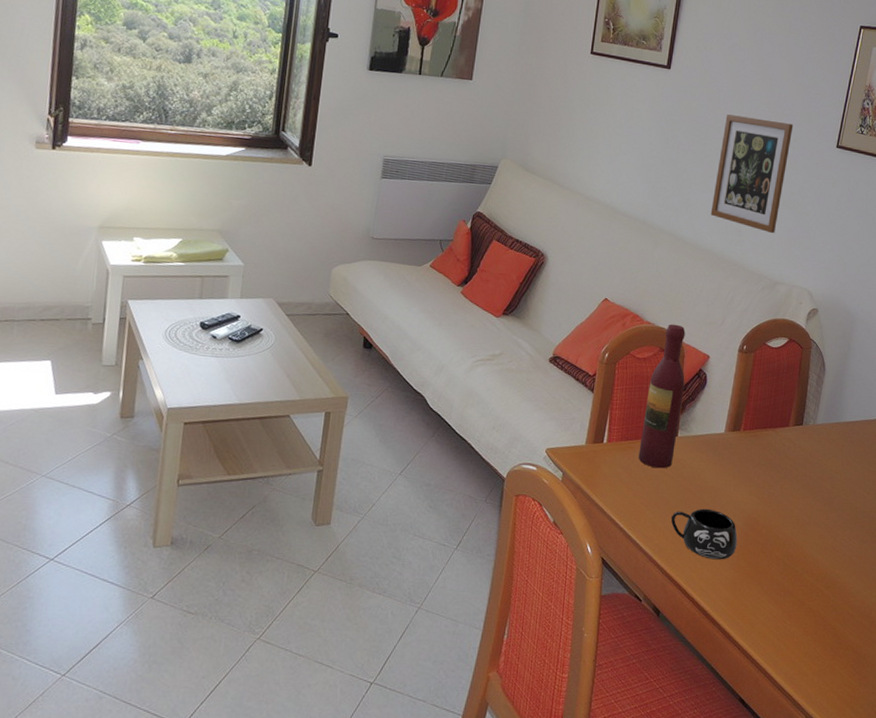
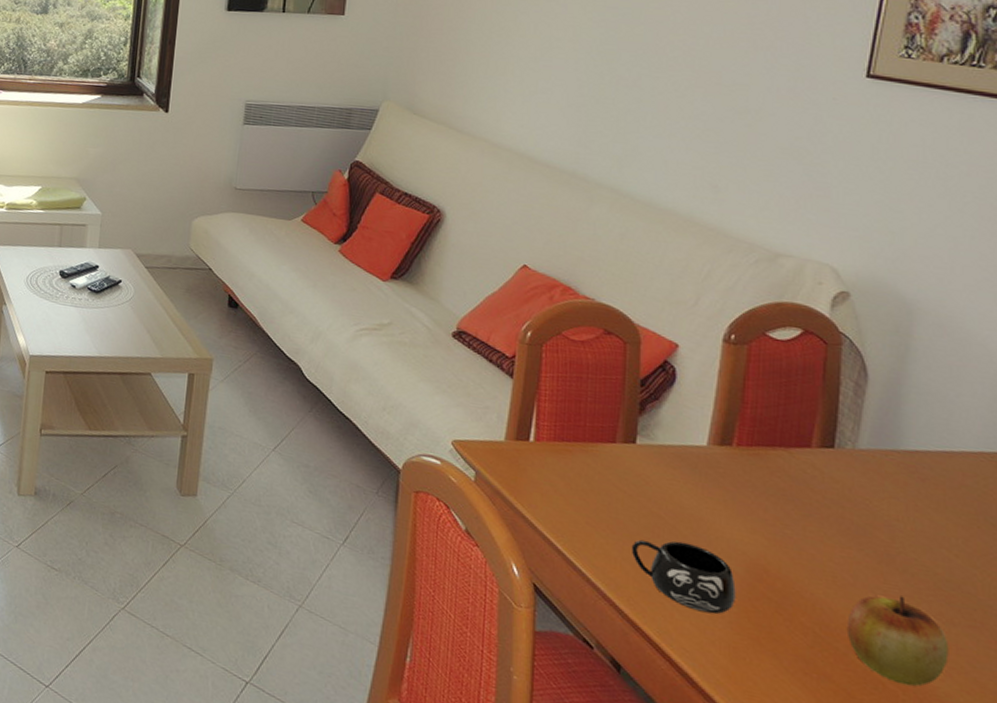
wine bottle: present [638,324,685,469] -> none [580,300,643,483]
picture frame: present [710,114,794,234] -> none [670,40,793,191]
apple: none [803,527,860,590] -> present [846,596,949,687]

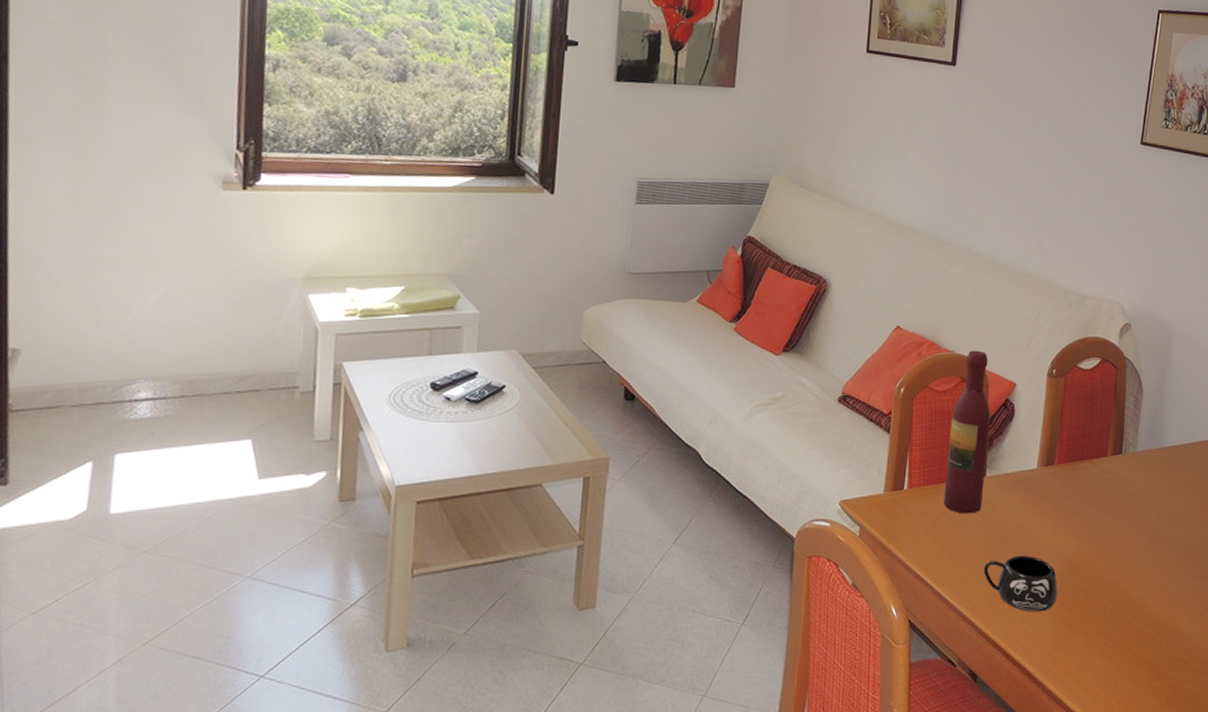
wine bottle: none [580,300,643,483] -> present [944,350,991,514]
apple: present [846,596,949,687] -> none [1130,564,1192,635]

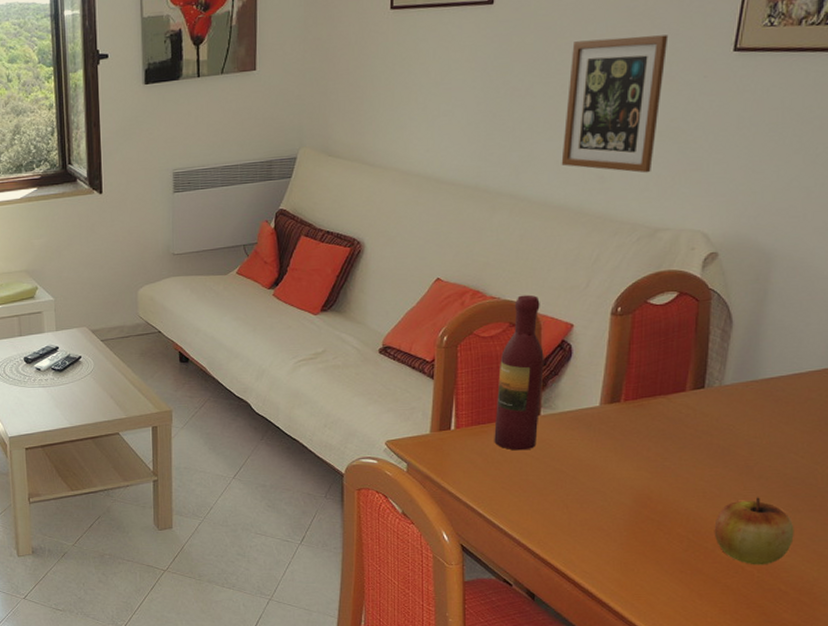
mug: present [983,555,1058,612] -> none [539,488,625,540]
picture frame: none [1008,113,1093,243] -> present [561,34,669,173]
apple: none [1130,564,1192,635] -> present [714,497,794,565]

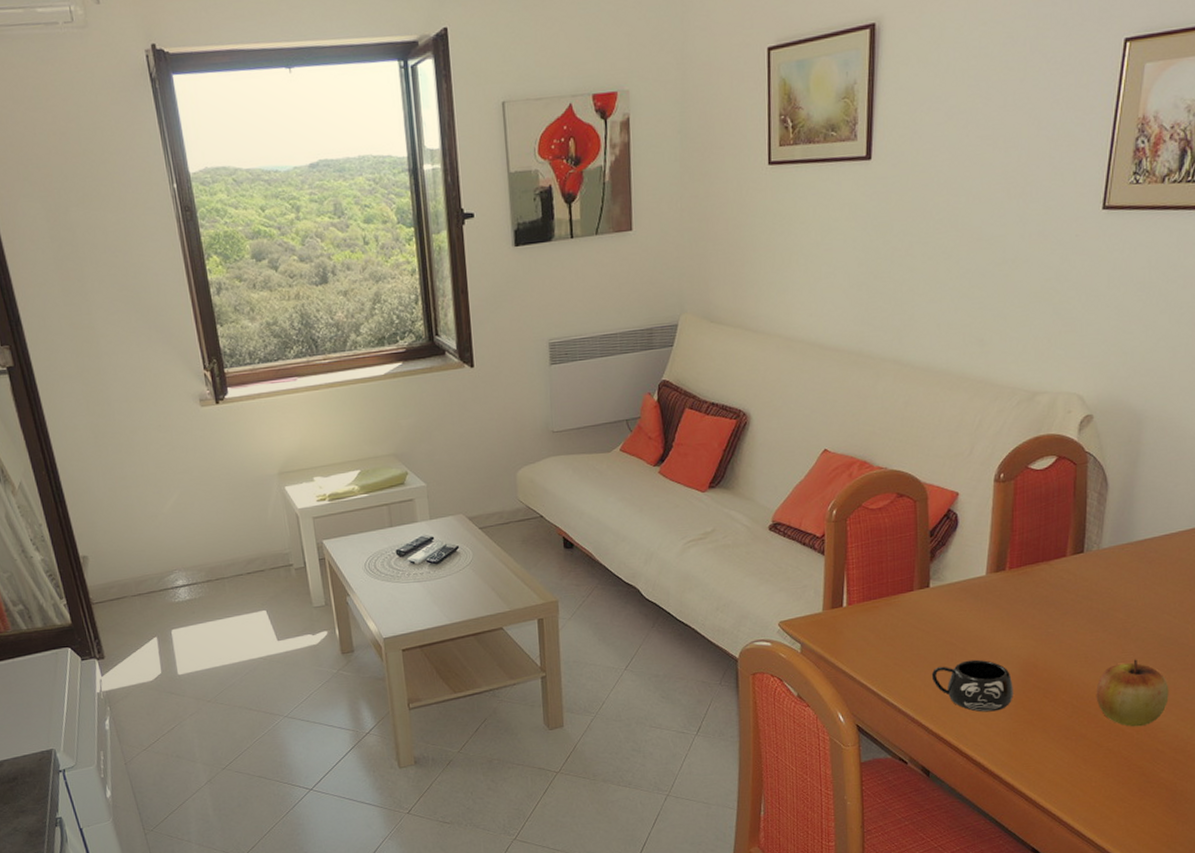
wine bottle: present [494,294,544,451] -> none [885,463,932,625]
mug: none [539,488,625,540] -> present [931,659,1013,713]
picture frame: present [561,34,669,173] -> none [942,192,1041,336]

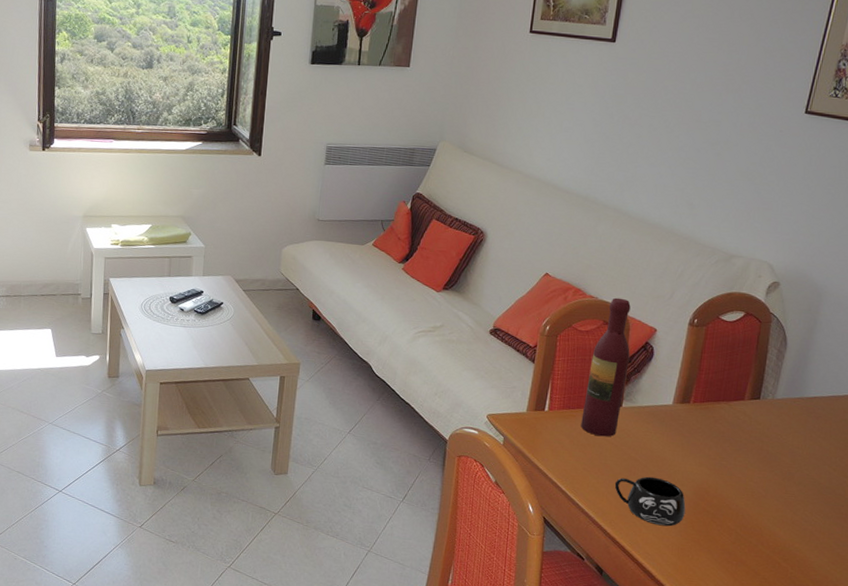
wine bottle: none [885,463,932,625] -> present [581,297,631,437]
apple: present [1096,659,1169,727] -> none [758,501,824,563]

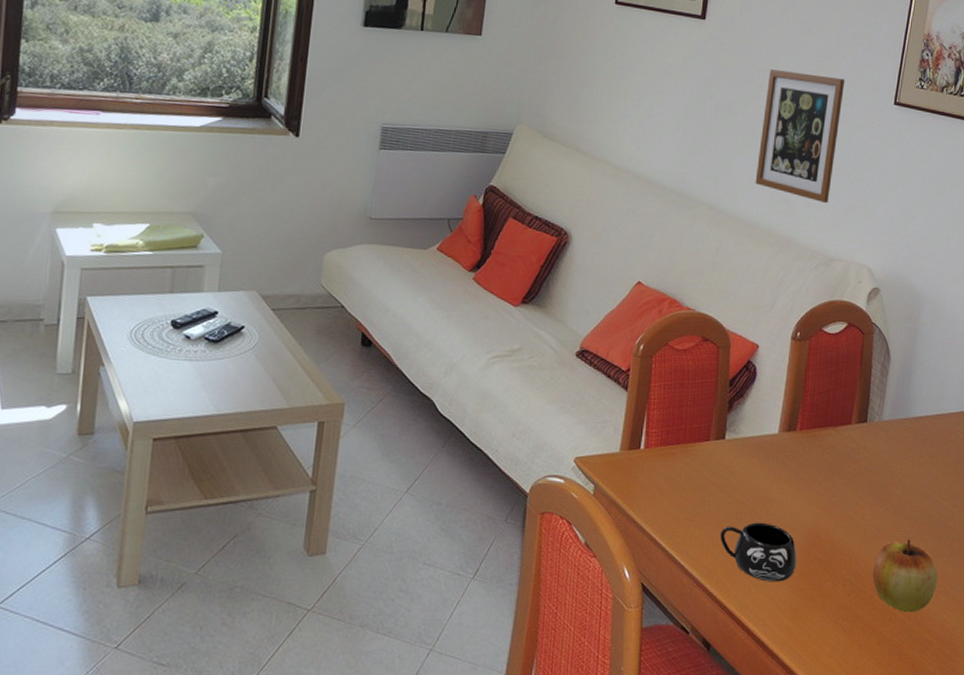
wine bottle: present [581,297,631,437] -> none [681,309,732,477]
picture frame: none [659,85,755,206] -> present [755,69,845,204]
apple: none [758,501,824,563] -> present [872,539,938,613]

